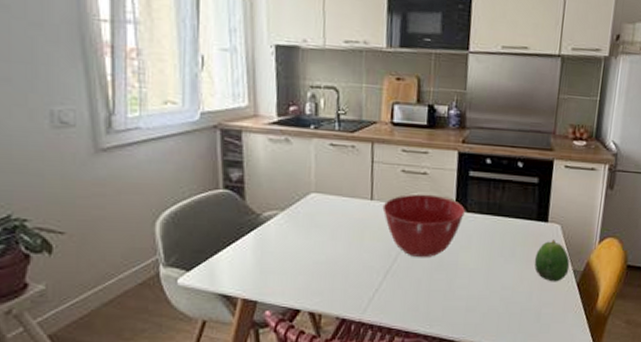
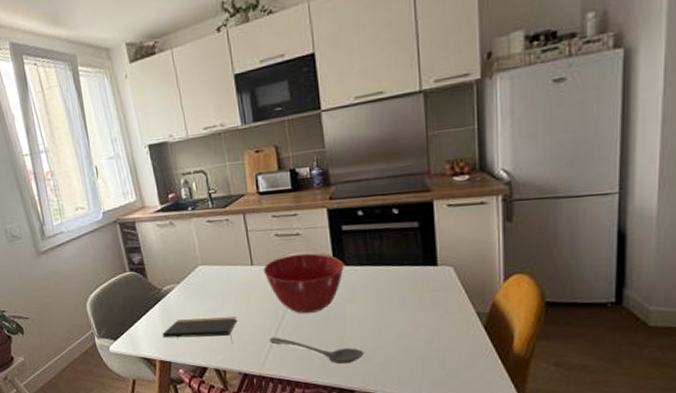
notepad: none [251,253,345,284] -> present [162,317,237,343]
stirrer: none [376,280,470,312] -> present [269,337,365,363]
fruit: present [534,240,570,282] -> none [428,283,472,327]

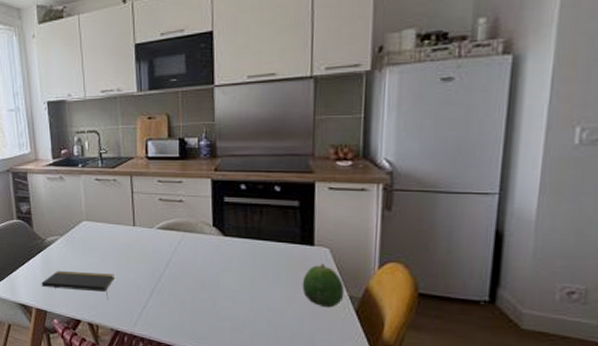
mixing bowl: present [263,253,344,314] -> none [144,220,223,279]
stirrer: present [269,337,365,363] -> none [144,298,235,332]
fruit: none [428,283,472,327] -> present [302,264,345,308]

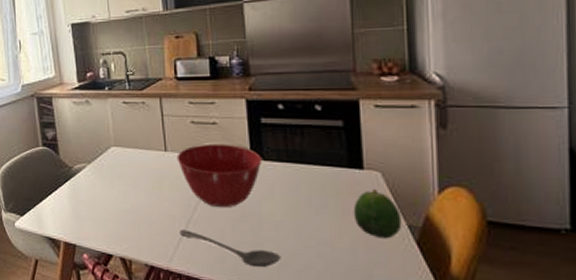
notepad: present [41,271,114,299] -> none [69,201,147,231]
mixing bowl: none [144,220,223,279] -> present [177,143,262,208]
stirrer: none [144,298,235,332] -> present [179,229,282,267]

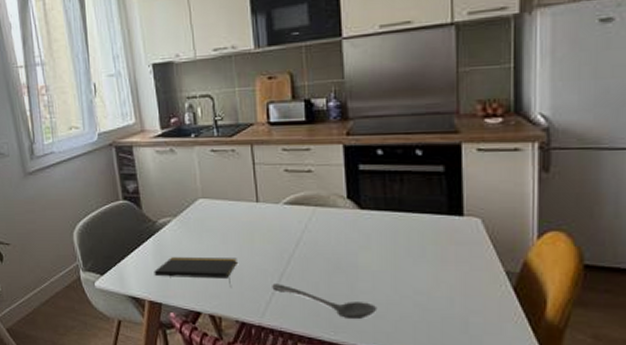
notepad: none [69,201,147,231] -> present [154,257,237,287]
mixing bowl: present [177,143,262,208] -> none [269,192,359,260]
fruit: present [353,189,402,239] -> none [451,236,500,286]

